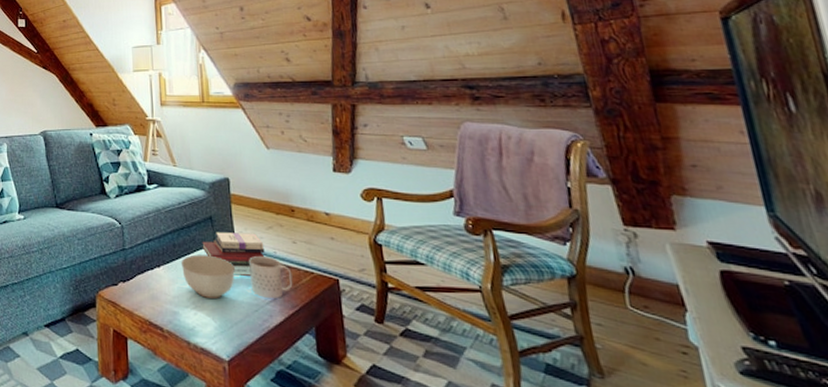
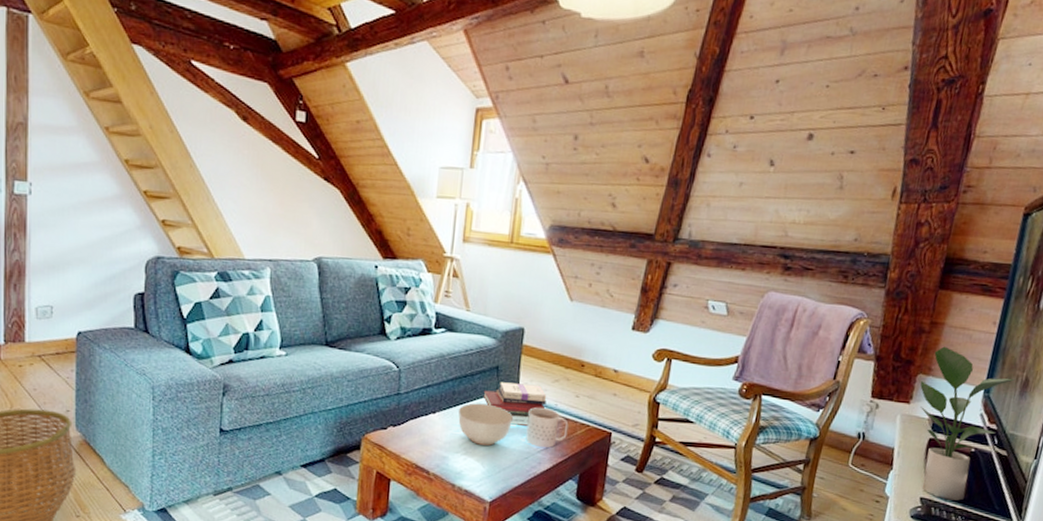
potted plant: none [677,162,808,352] -> present [920,346,1015,502]

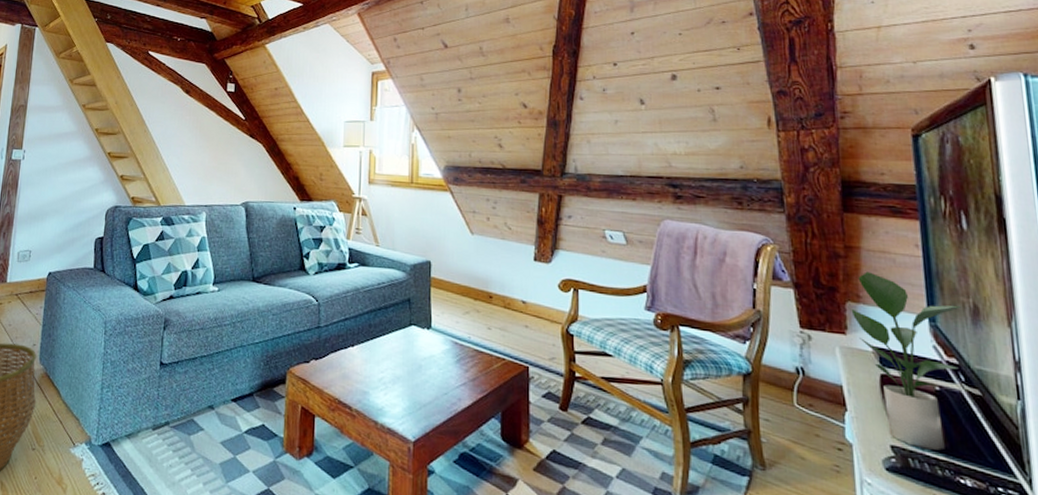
bowl: present [458,403,513,446] -> none [375,336,428,381]
books: present [483,382,547,427] -> none [398,314,460,361]
mug: present [525,407,569,449] -> none [443,339,484,384]

